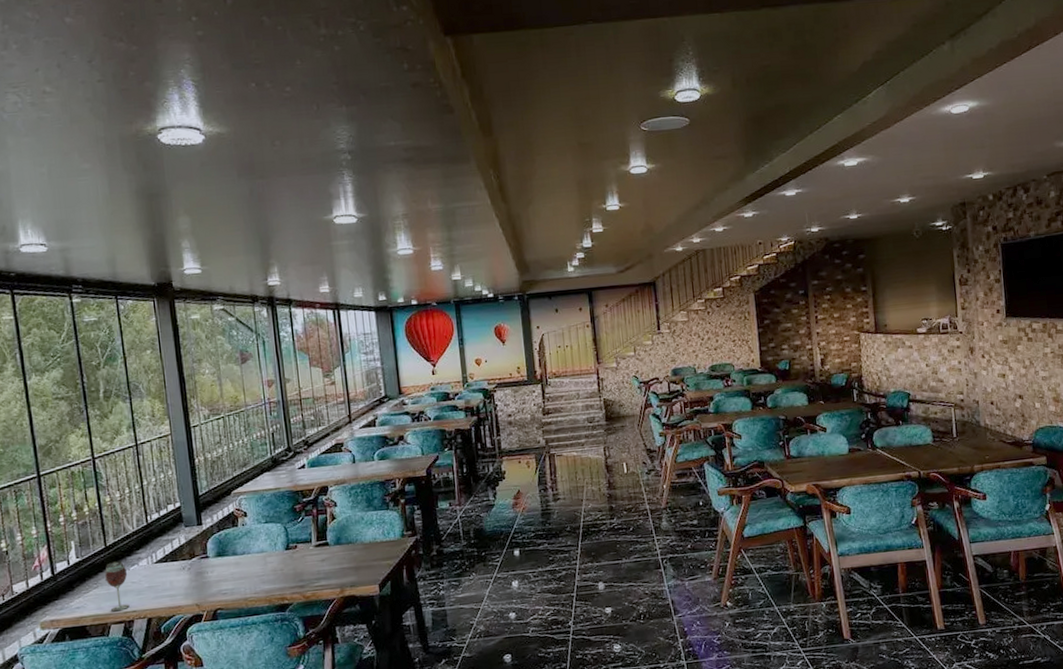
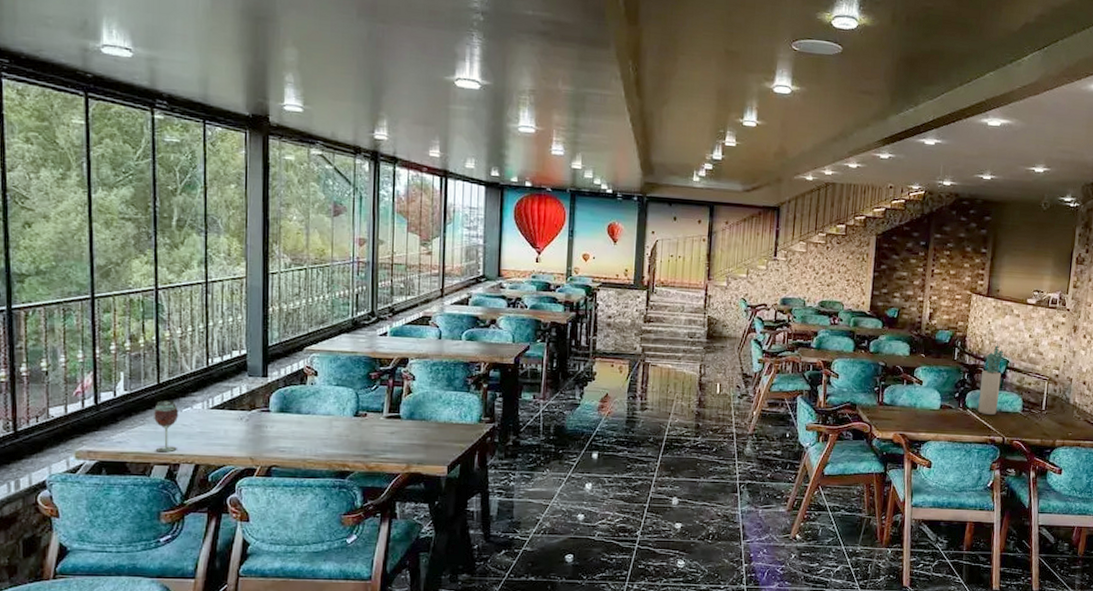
vase: none [884,376,908,452] -> present [978,342,1003,416]

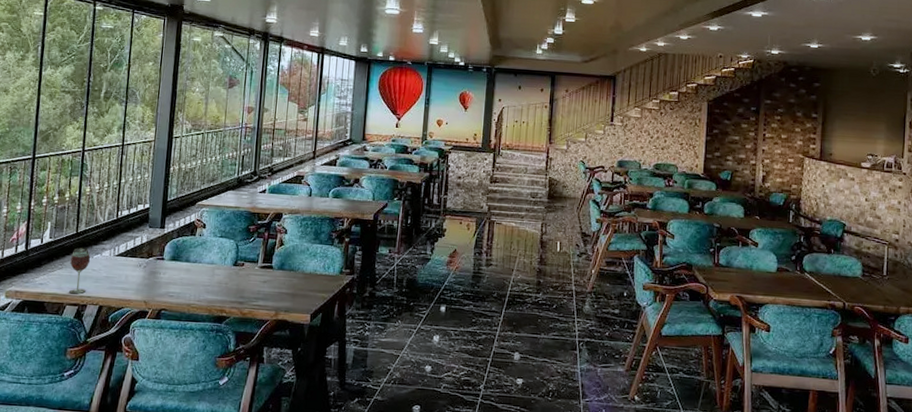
vase: present [978,342,1003,416] -> none [816,205,839,280]

